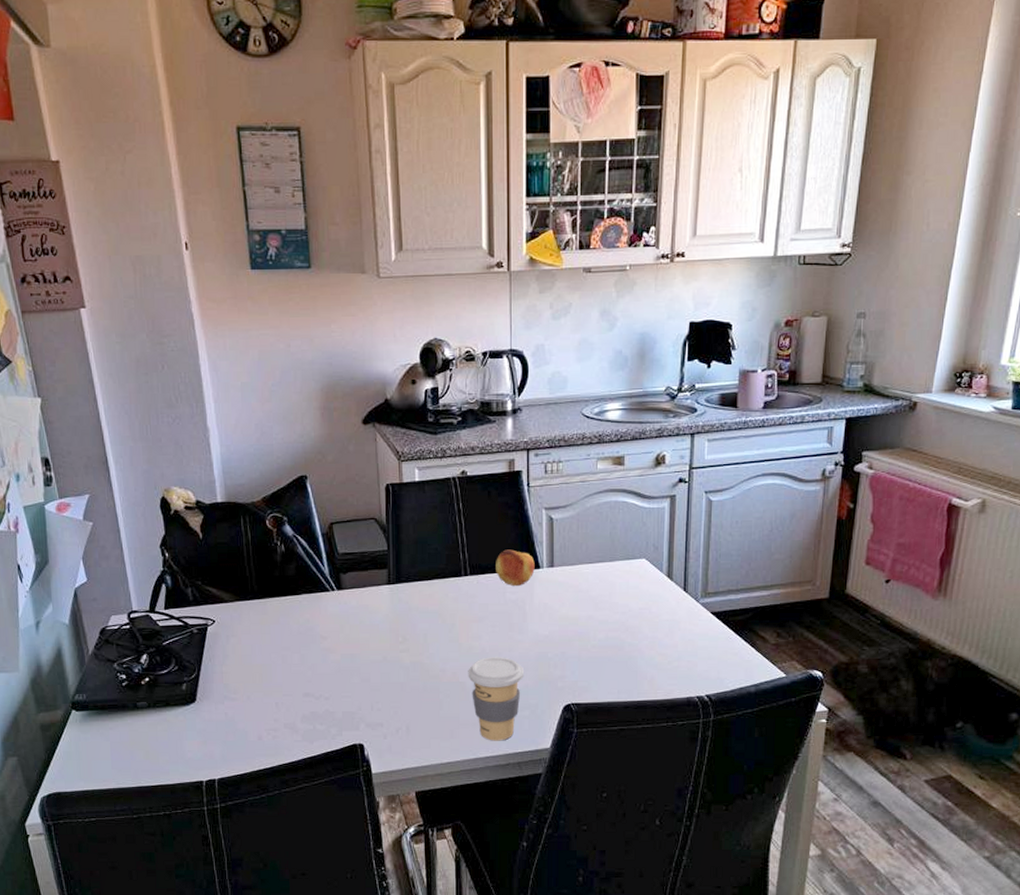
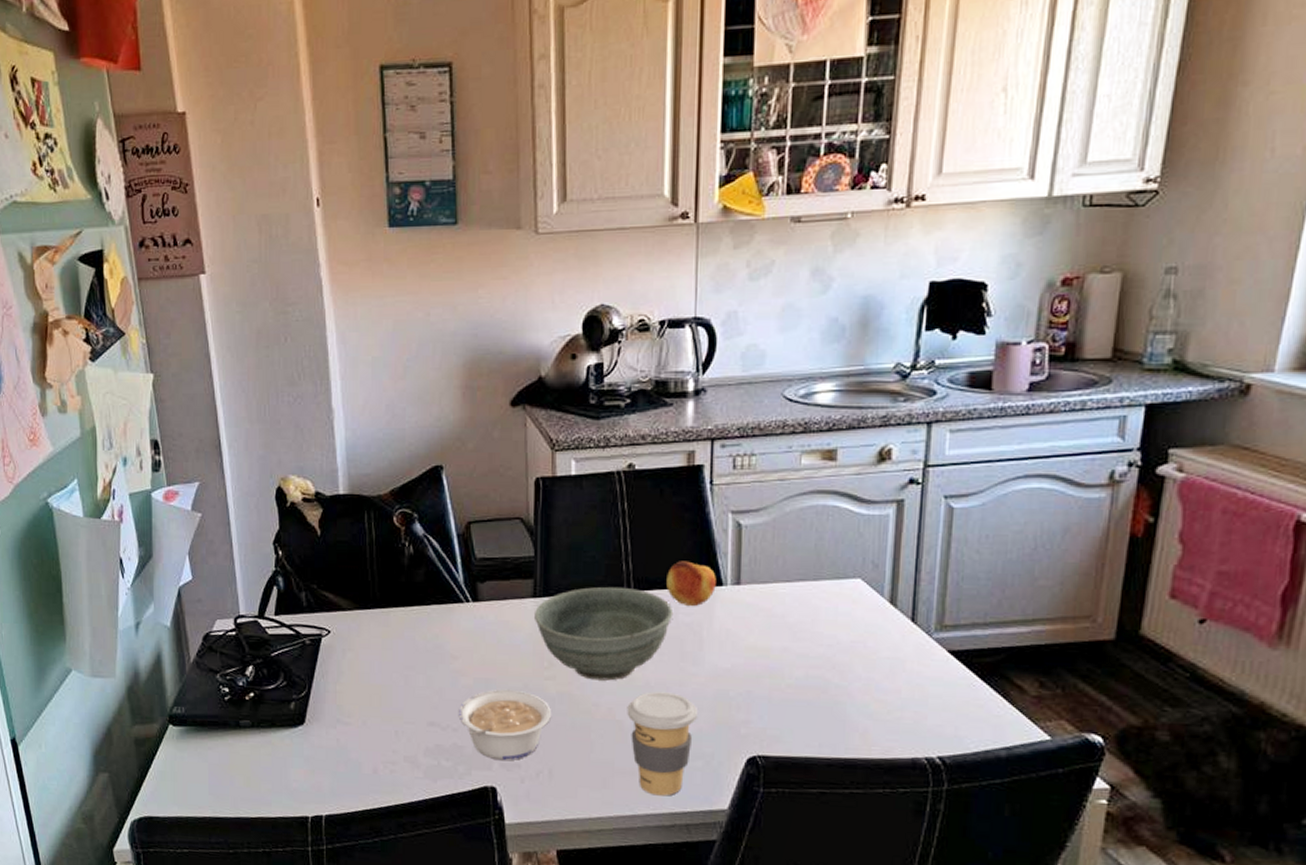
legume: none [329,662,406,722] -> present [458,689,551,761]
bowl: none [389,572,502,650] -> present [533,586,674,681]

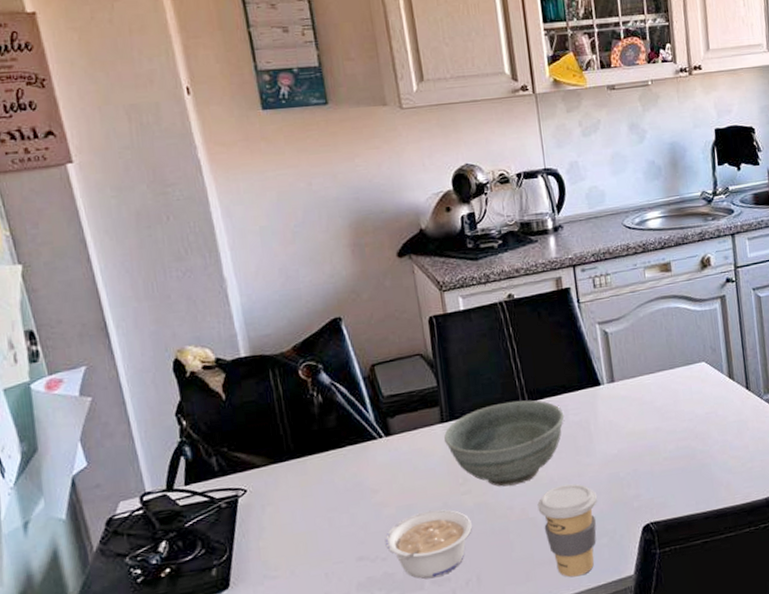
fruit: present [666,561,716,607] -> none [554,369,596,408]

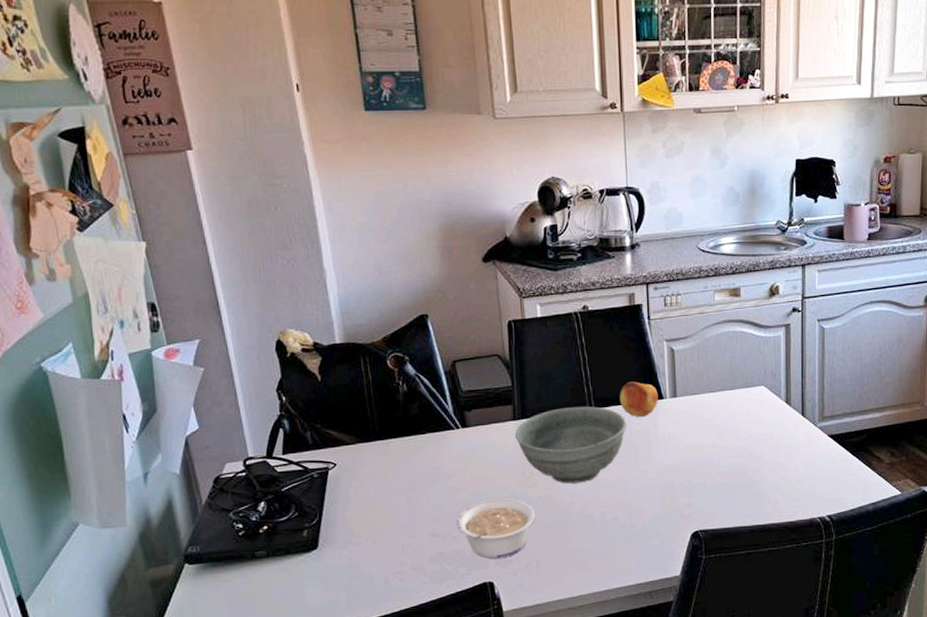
coffee cup: present [537,483,598,577] -> none [596,487,652,572]
fruit: none [554,369,596,408] -> present [620,381,658,418]

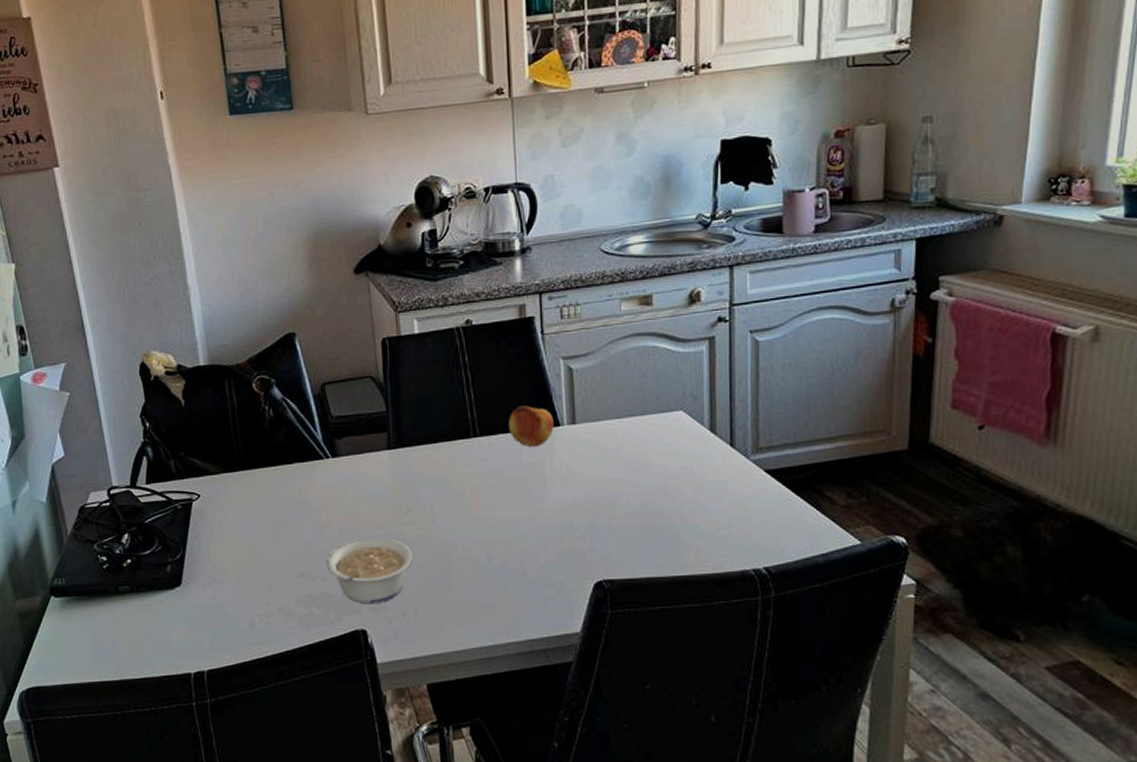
bowl: present [514,406,627,484] -> none [389,434,518,522]

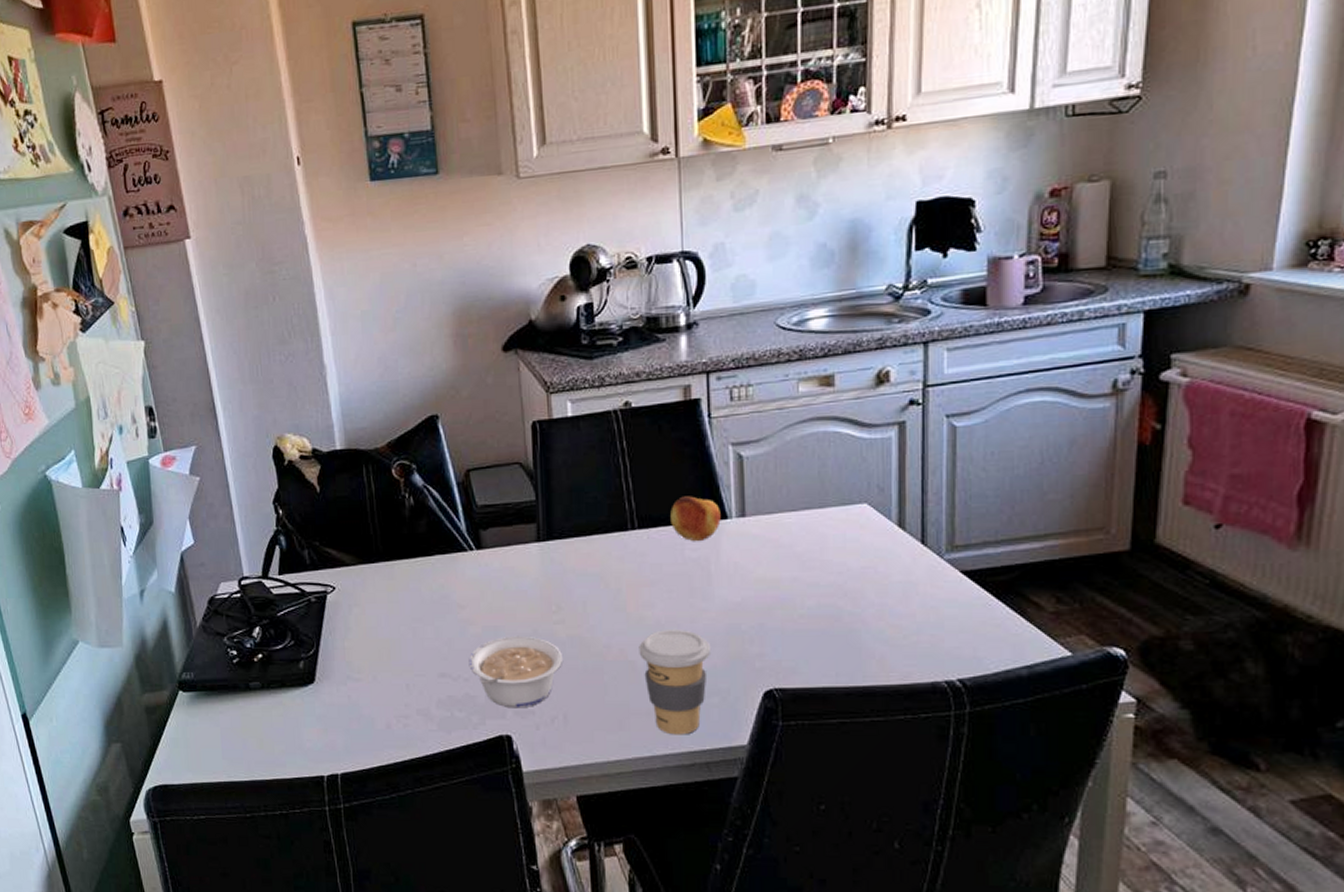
coffee cup: none [481,528,547,625] -> present [639,630,712,735]

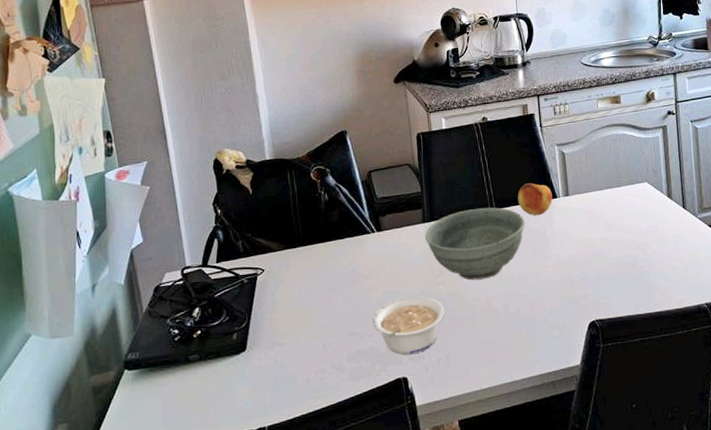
bowl: none [538,526,680,621] -> present [424,207,526,280]
coffee cup: present [639,630,712,735] -> none [500,281,551,363]

